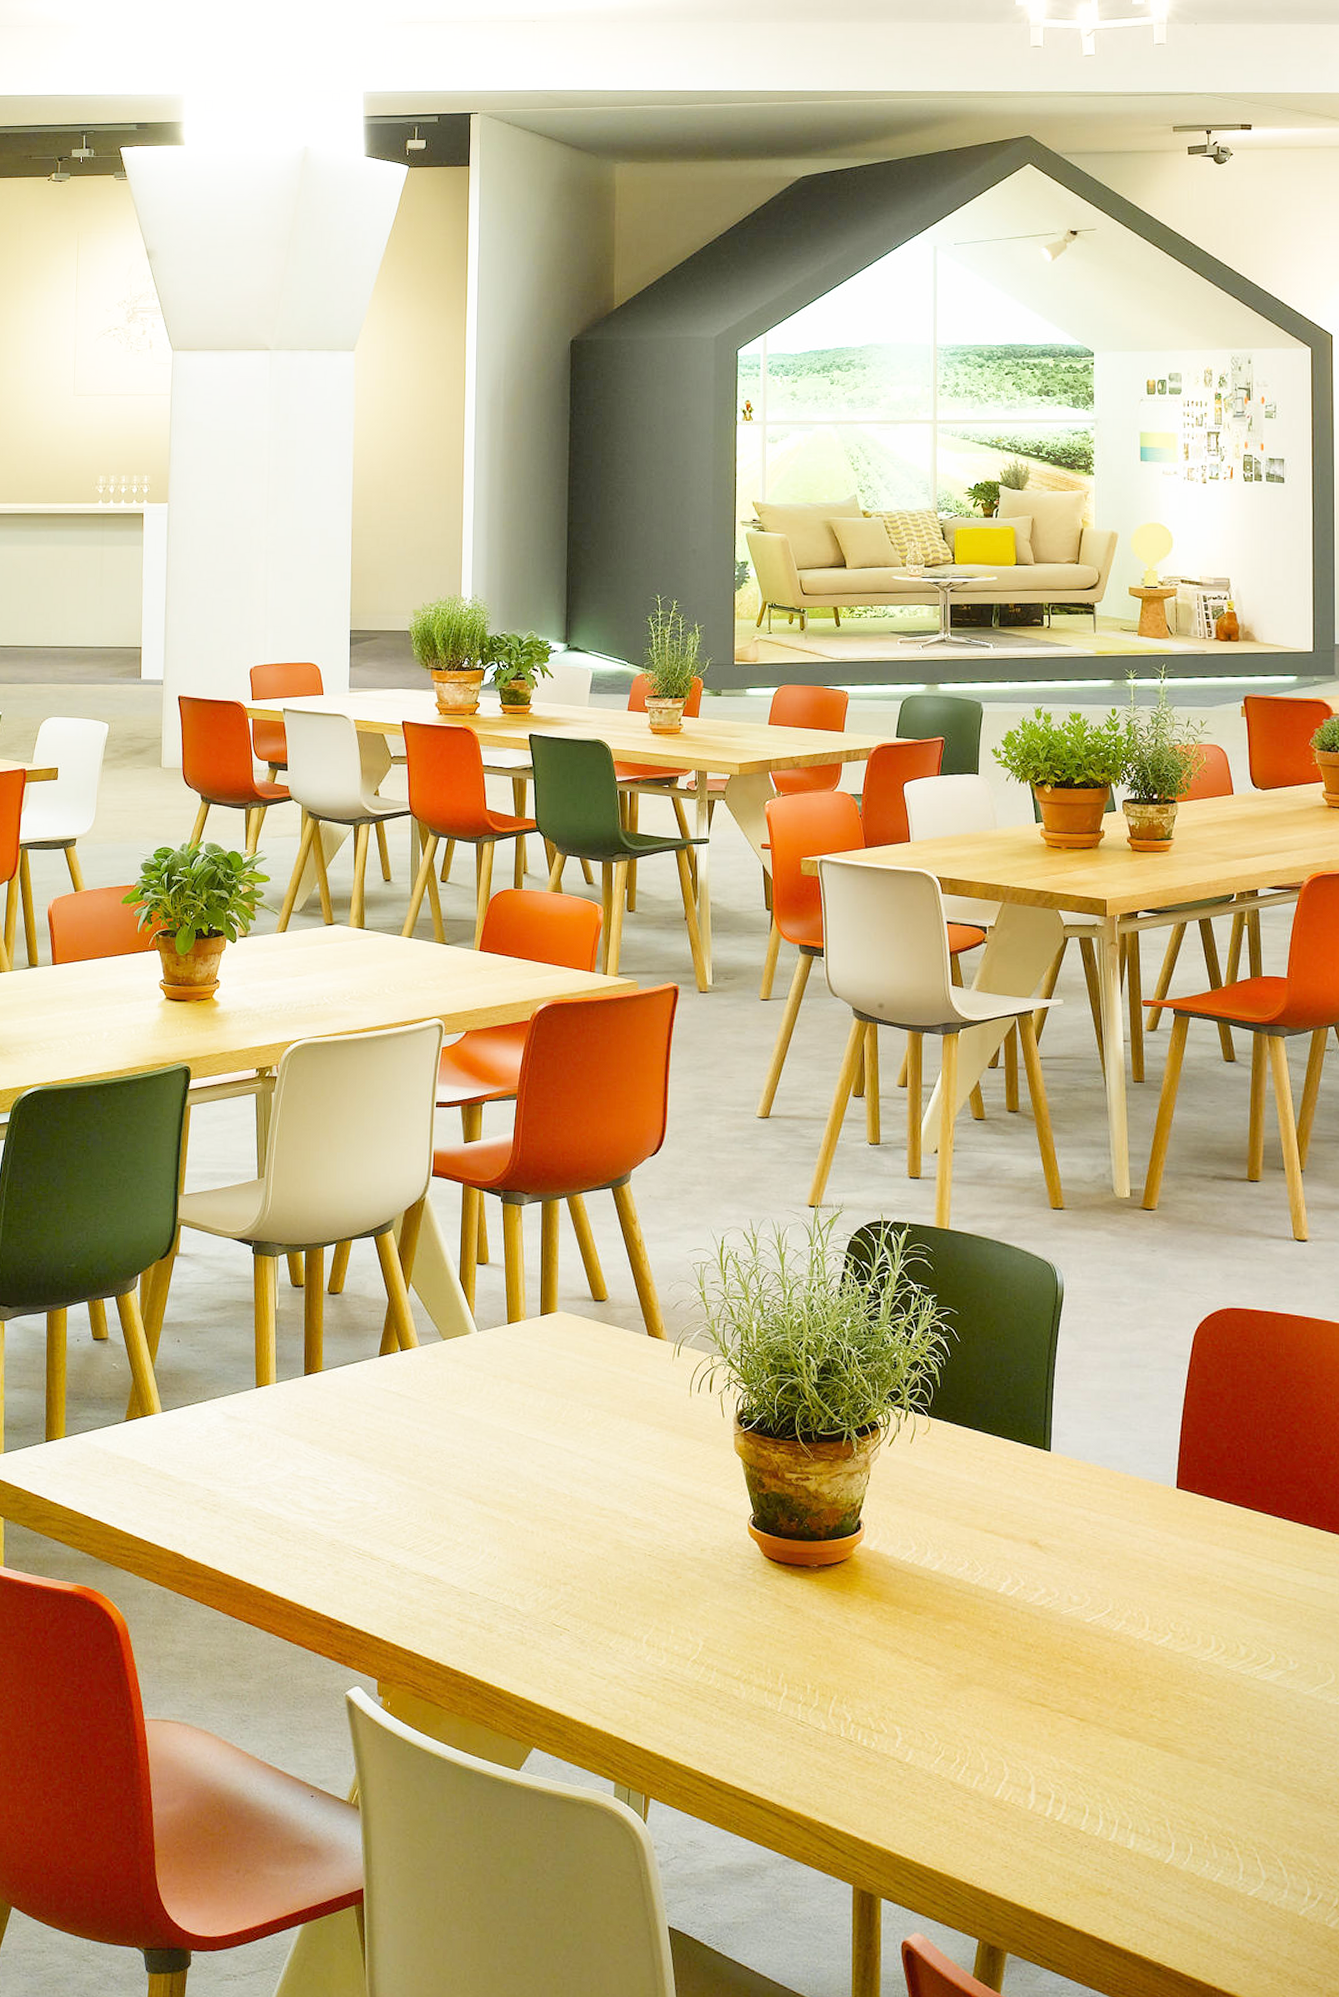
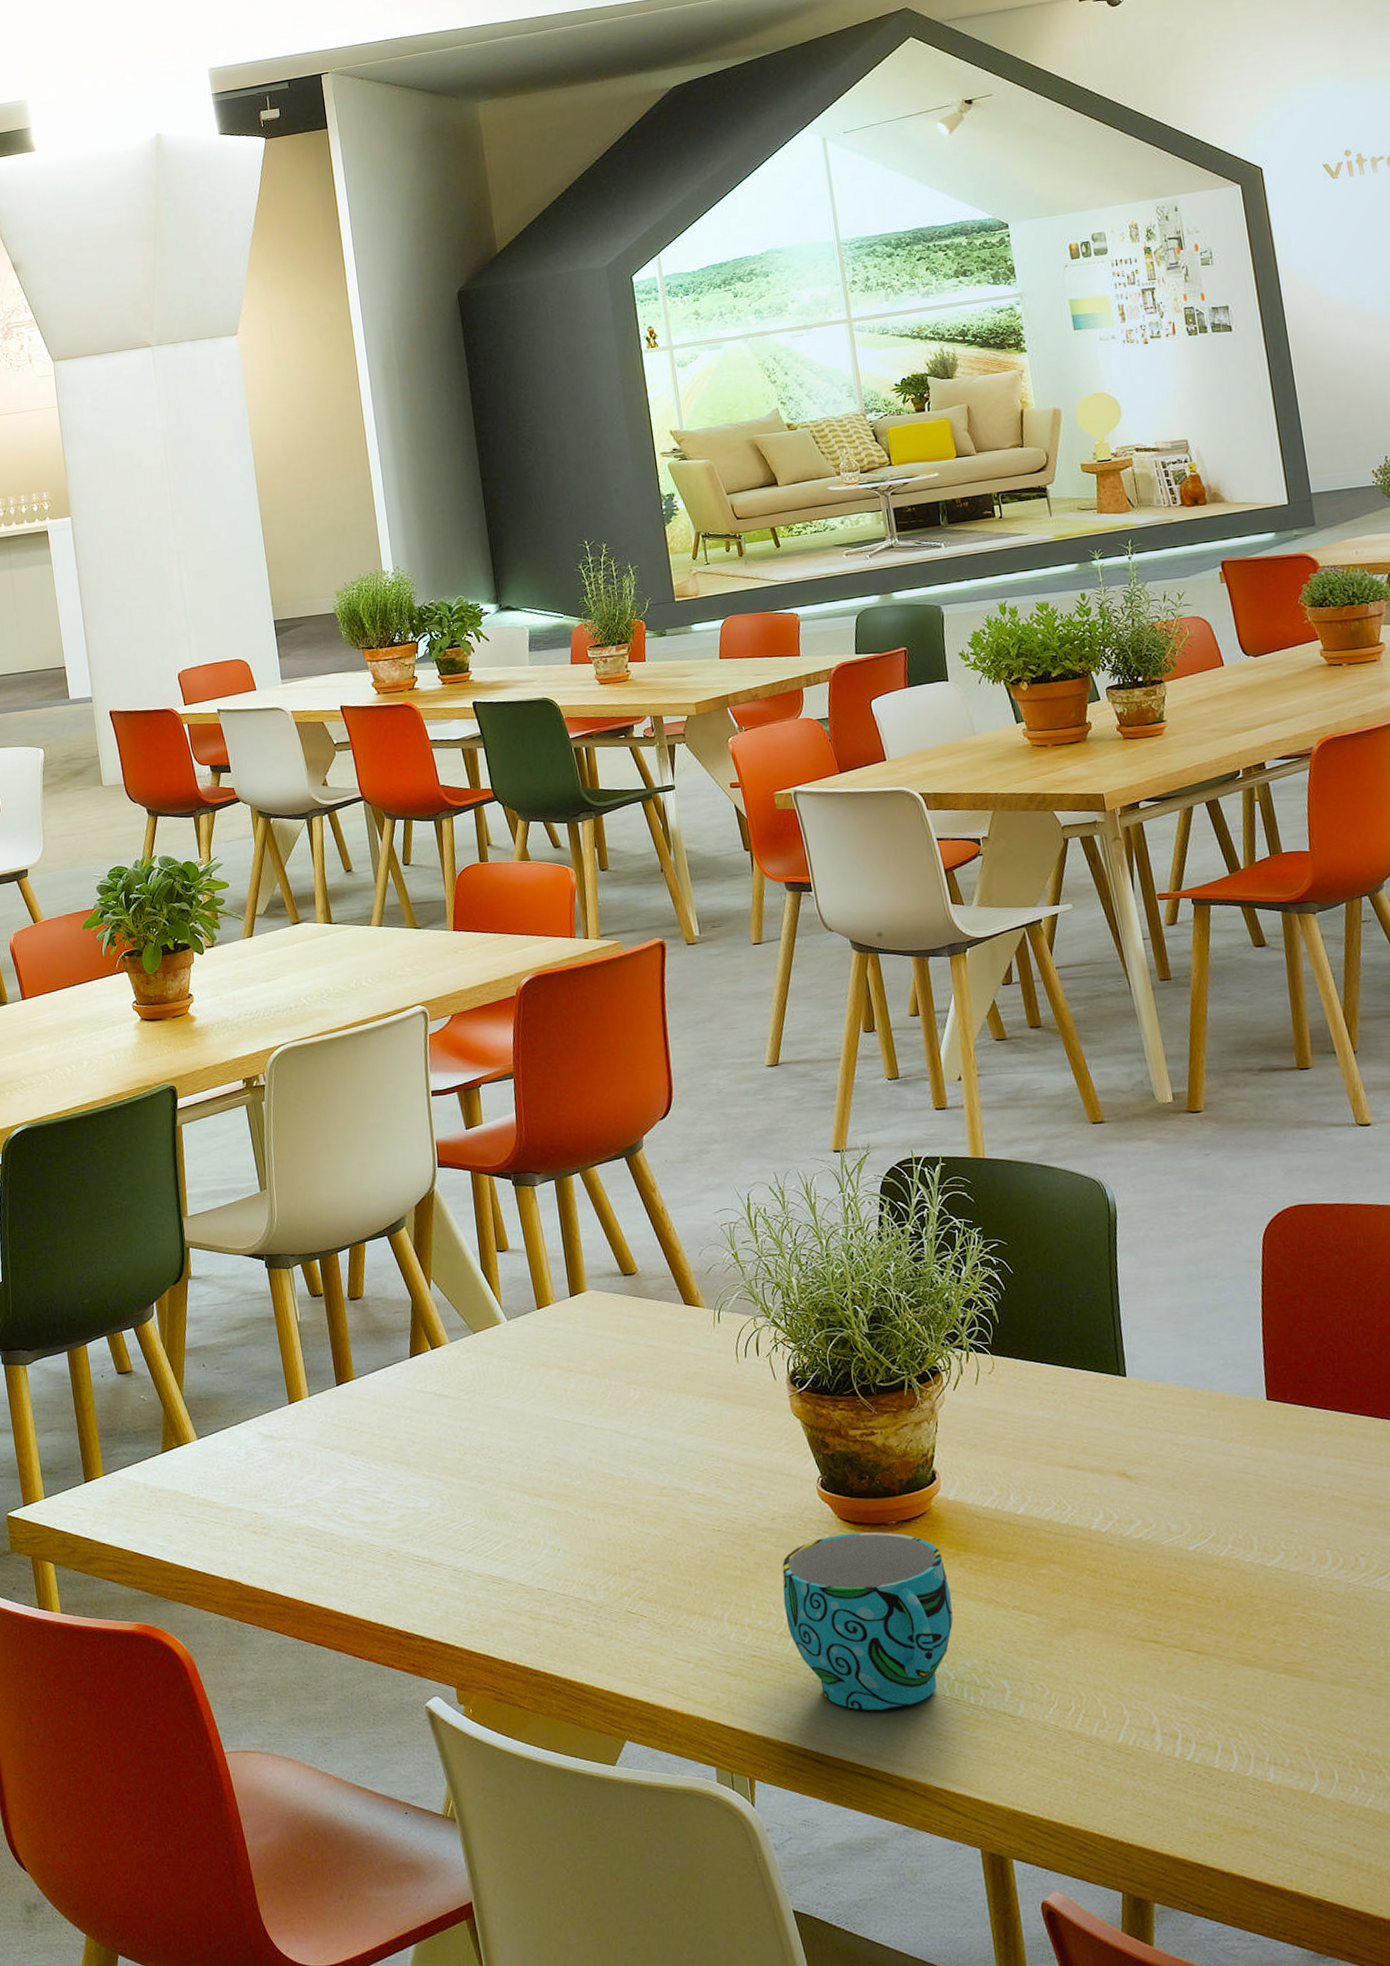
cup: none [701,1571,859,1744] -> present [782,1532,954,1710]

